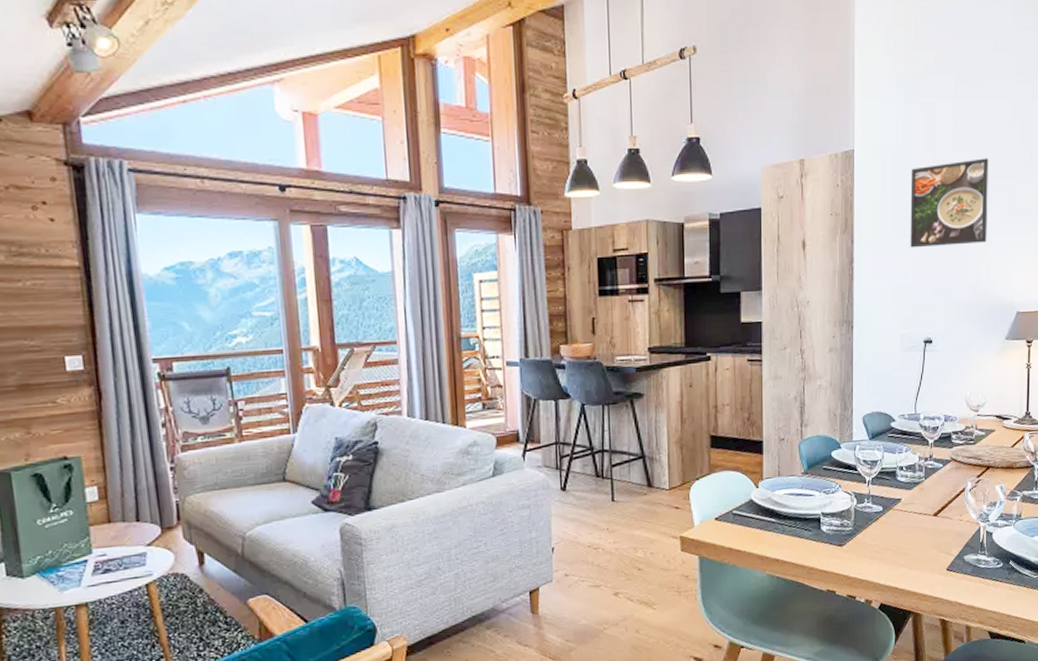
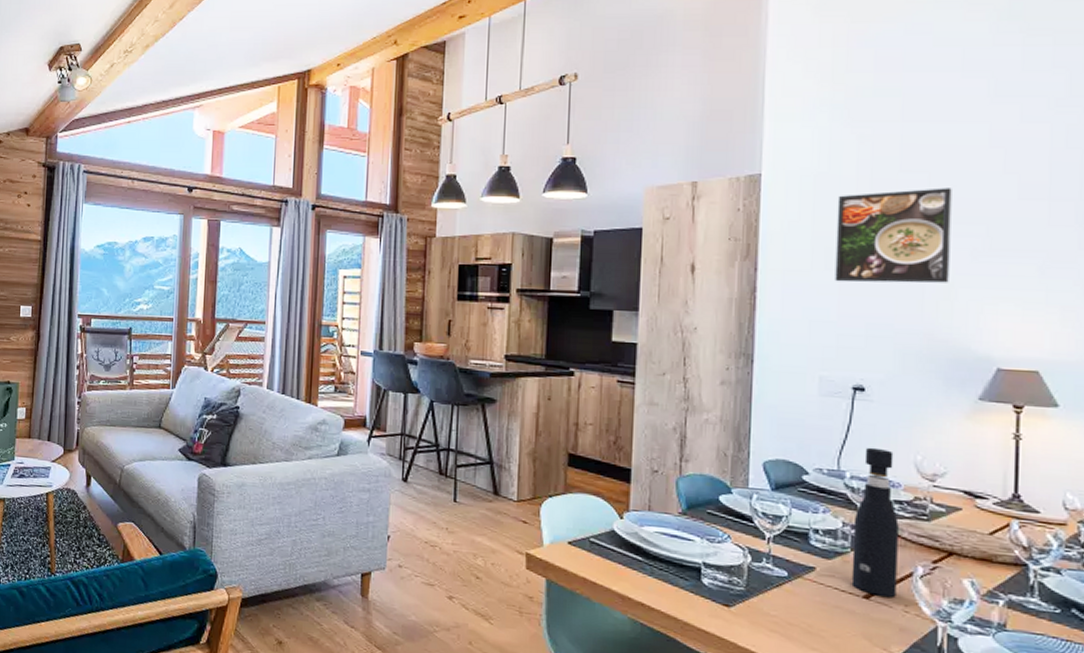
pepper grinder: none [925,390,956,512] -> present [851,447,899,597]

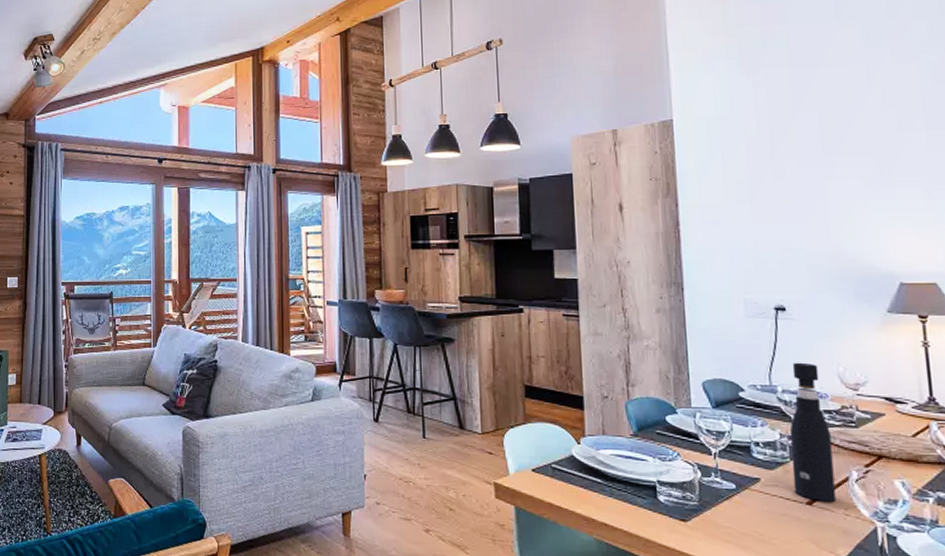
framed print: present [835,188,952,283] -> none [742,123,848,213]

